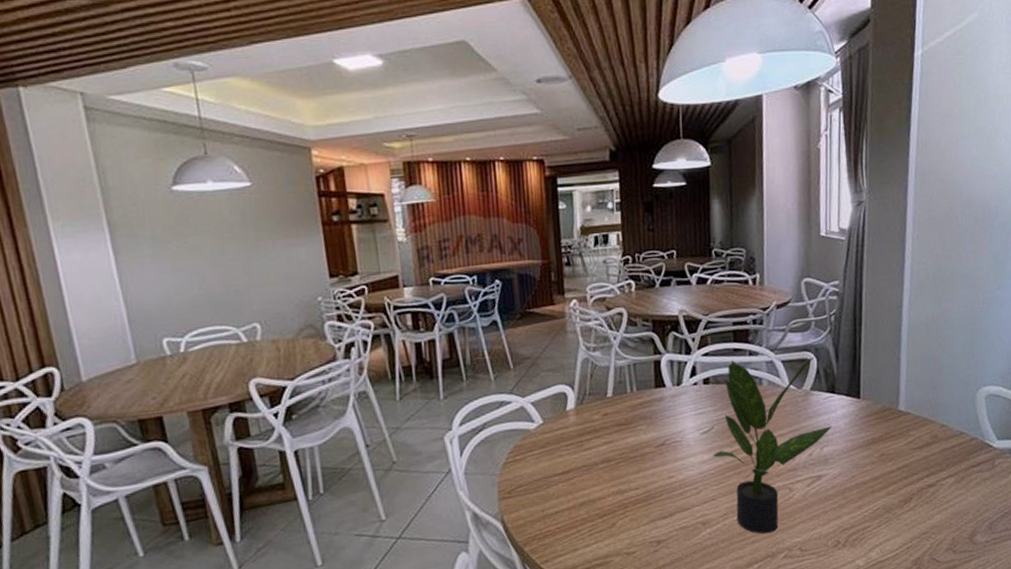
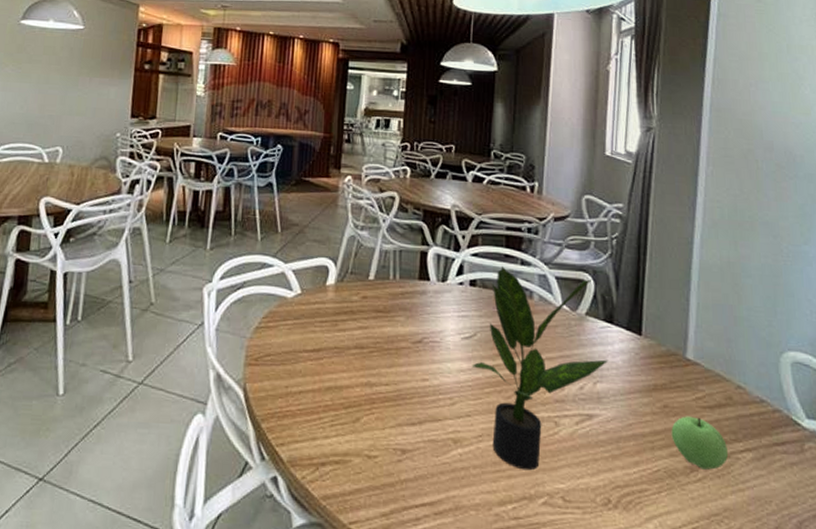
apple: none [887,458,935,500] -> present [671,416,729,470]

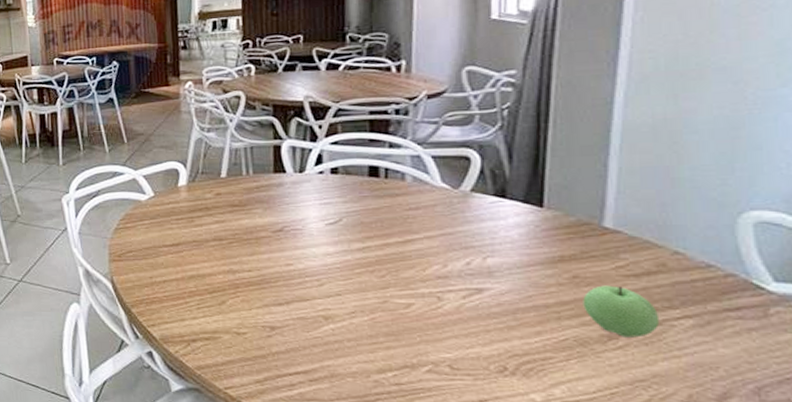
potted plant: present [471,265,609,471] -> none [338,150,501,342]

